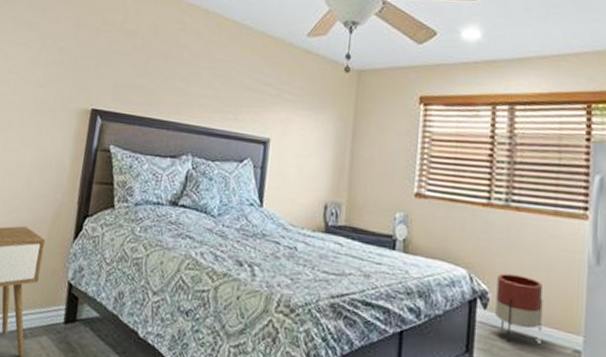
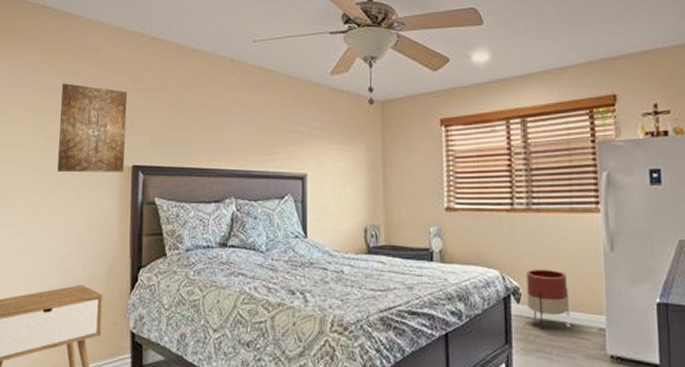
wall art: none [17,16,96,115] -> present [58,83,128,173]

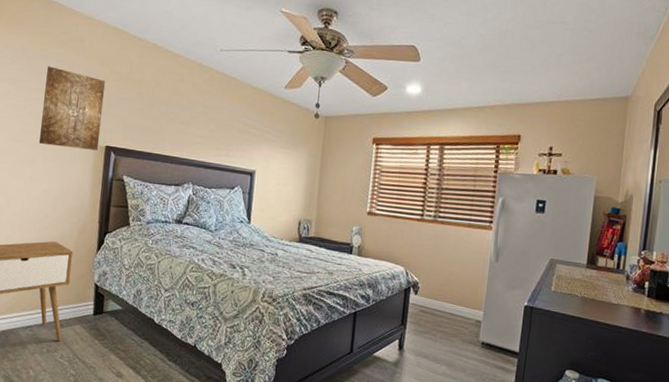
planter: present [526,270,570,329] -> none [423,269,457,317]

